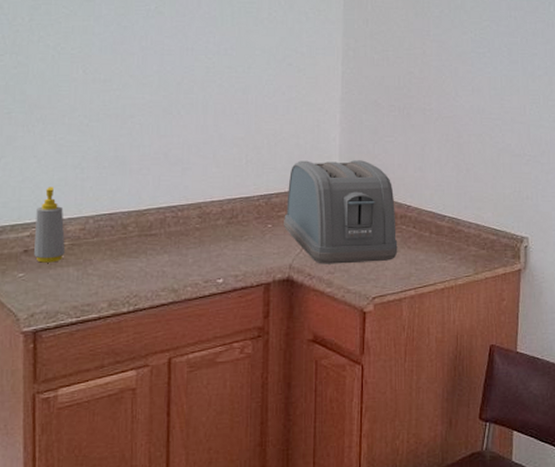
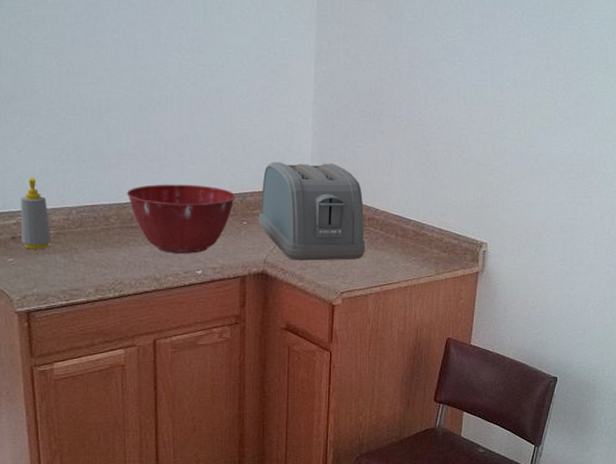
mixing bowl: none [146,188,261,262] -> present [126,184,236,254]

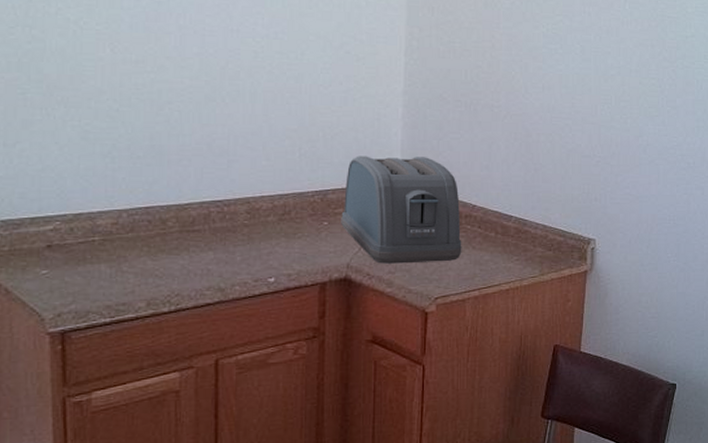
soap bottle: present [21,177,52,250] -> none [59,177,96,259]
mixing bowl: present [126,184,236,254] -> none [188,182,316,259]

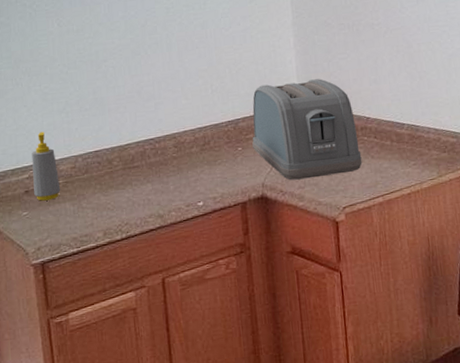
soap bottle: none [59,177,96,259] -> present [32,131,61,201]

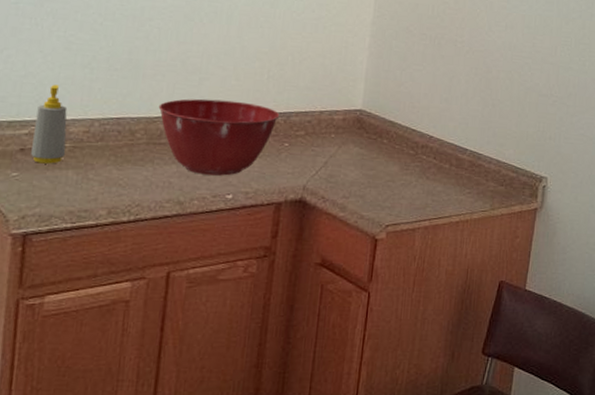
mixing bowl: none [126,117,229,188] -> present [158,98,280,176]
toaster: present [252,78,362,180] -> none [301,81,418,190]

